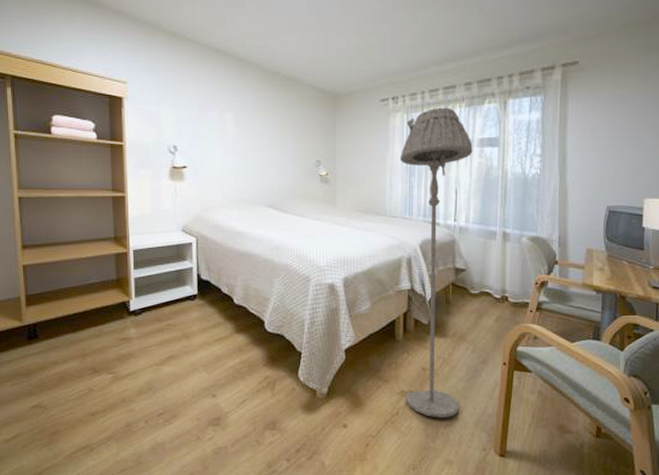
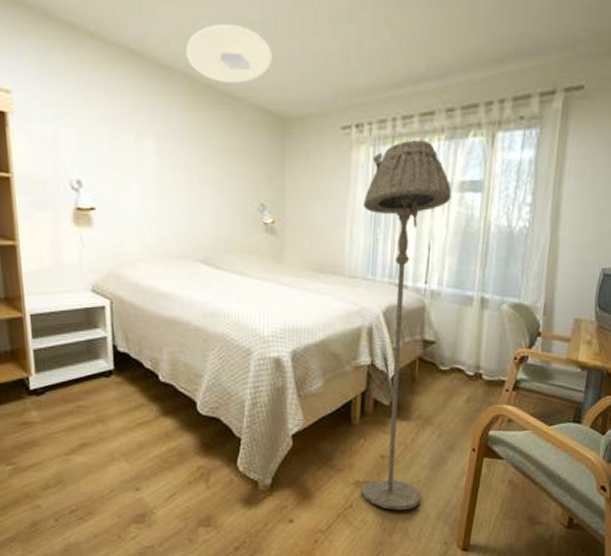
ceiling light: none [259,27,325,70] -> present [186,23,273,83]

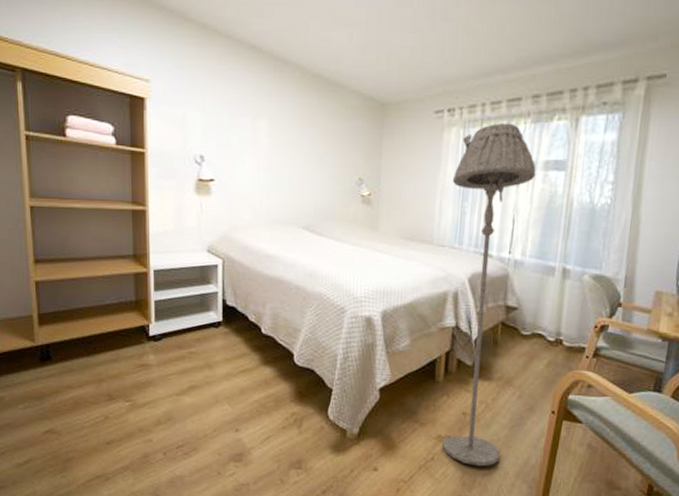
ceiling light: present [186,23,273,83] -> none [299,22,375,73]

